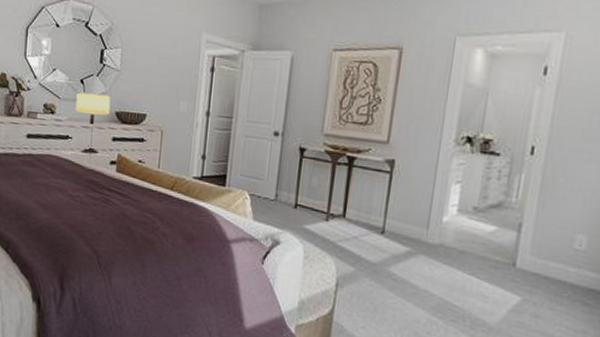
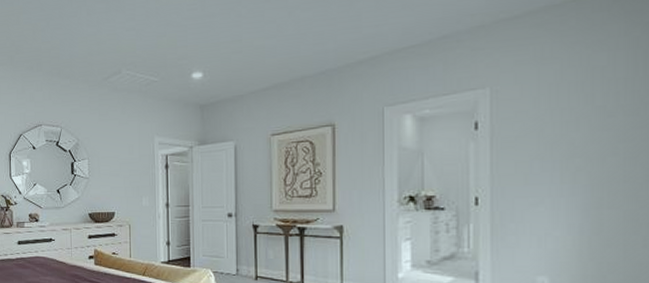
table lamp: present [75,92,111,155] -> none [55,200,84,252]

